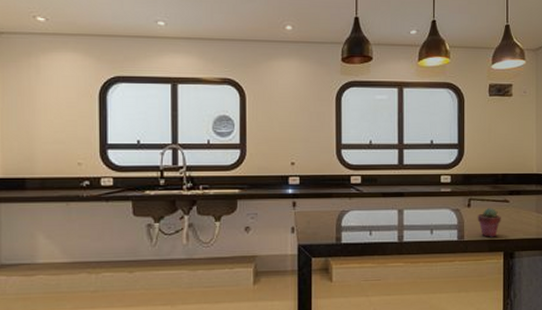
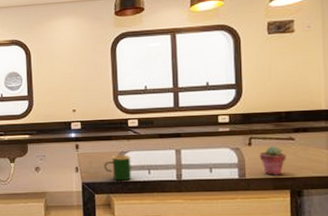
mug: none [323,214,352,243] -> present [104,155,132,181]

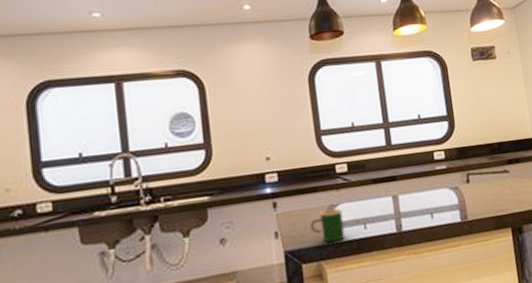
potted succulent: present [259,146,286,175] -> none [478,181,504,213]

